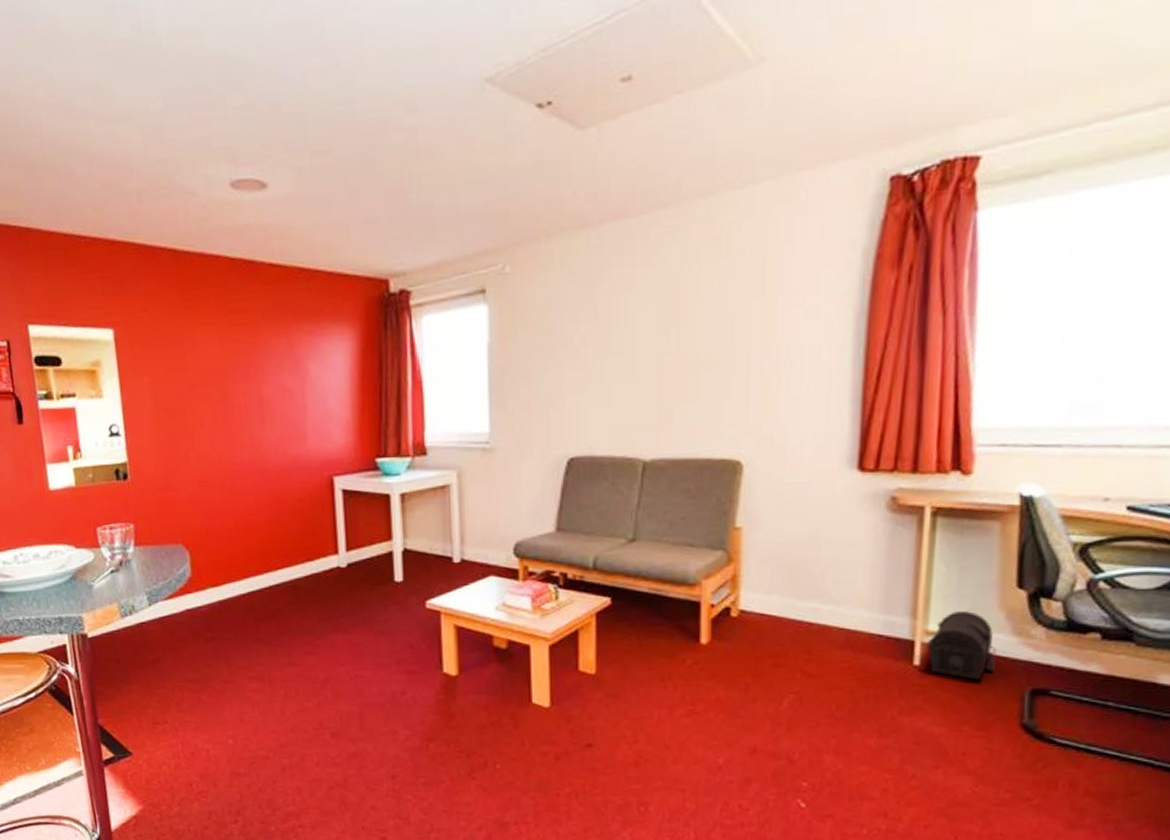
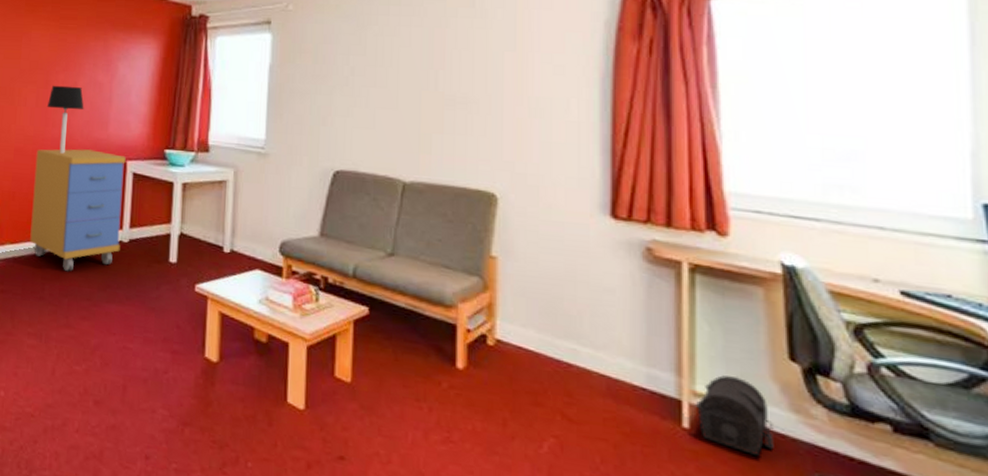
storage cabinet: none [225,469,339,607] -> present [30,149,126,271]
table lamp: none [228,396,275,478] -> present [46,85,84,154]

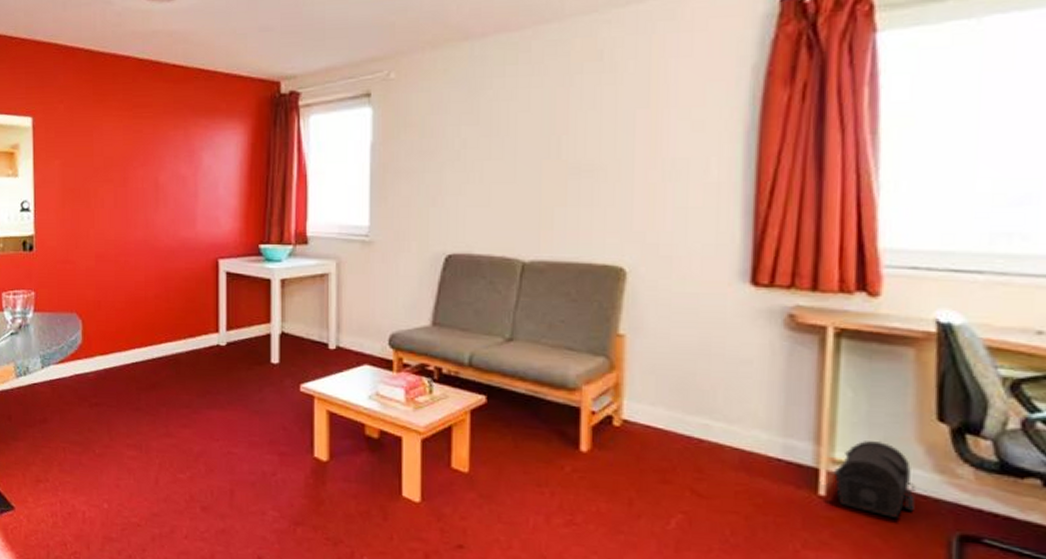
storage cabinet: present [30,149,126,271] -> none [119,250,218,379]
table lamp: present [46,85,84,154] -> none [126,182,168,256]

